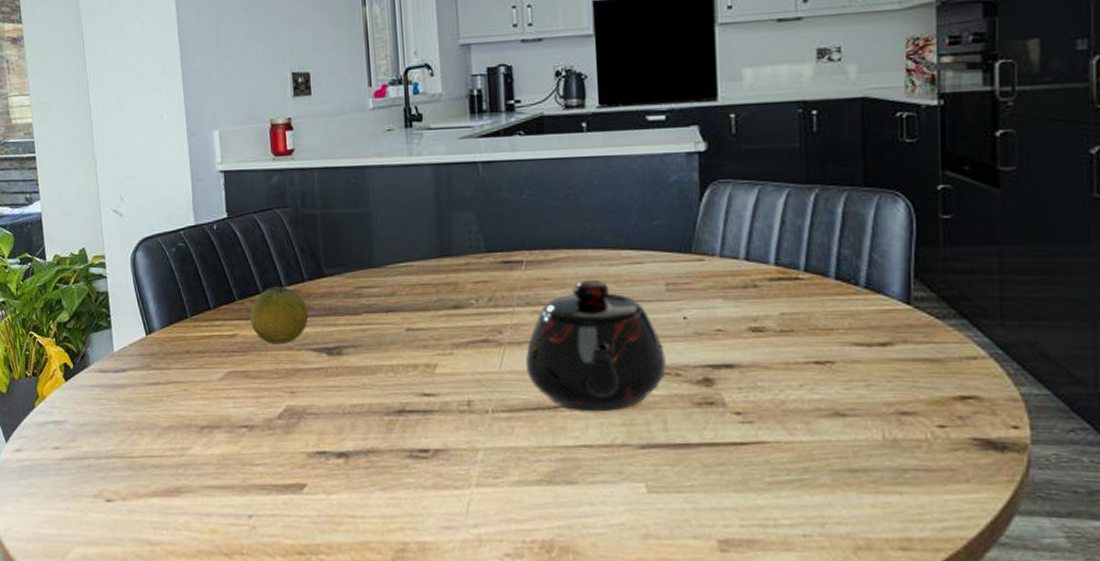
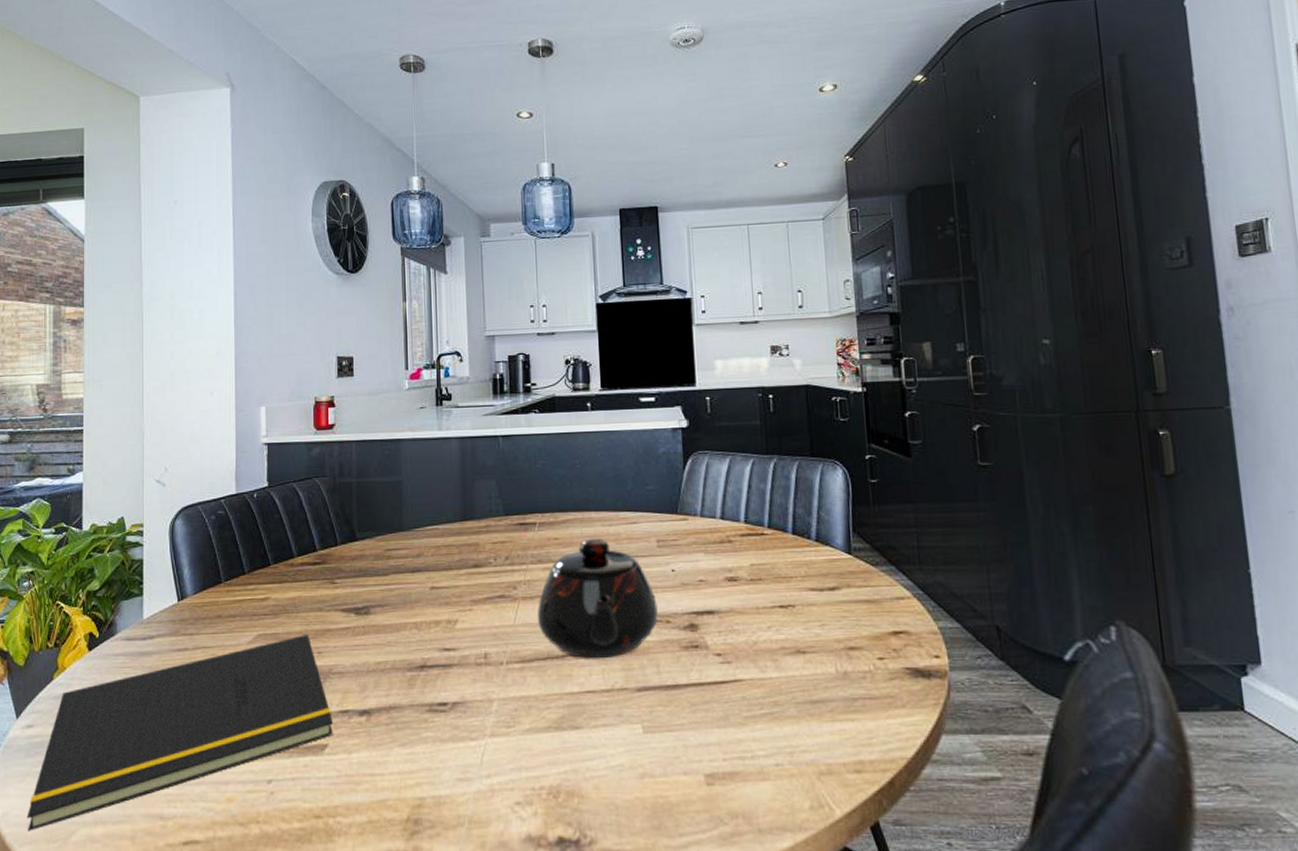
notepad: none [25,374,311,546] -> present [27,635,333,831]
fruit: present [249,287,309,345] -> none [282,551,340,606]

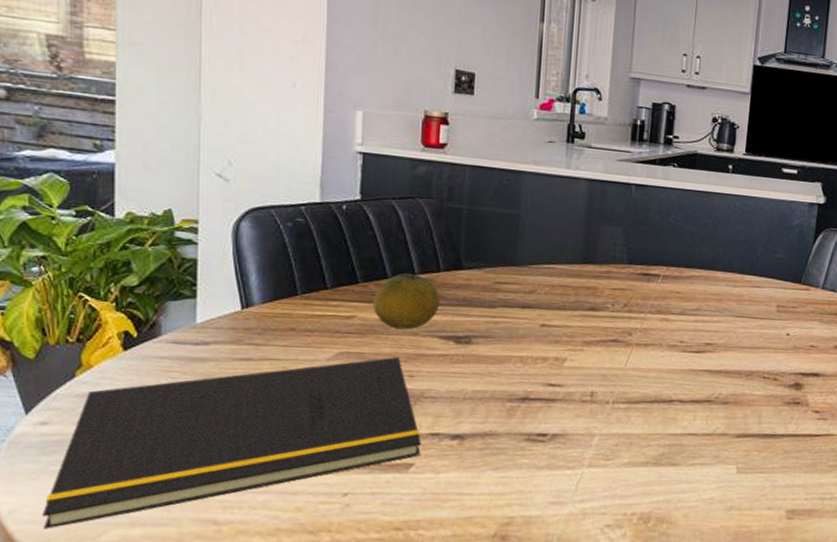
fruit: none [282,551,340,606] -> present [372,273,440,330]
teapot: present [537,538,658,659] -> none [649,296,768,407]

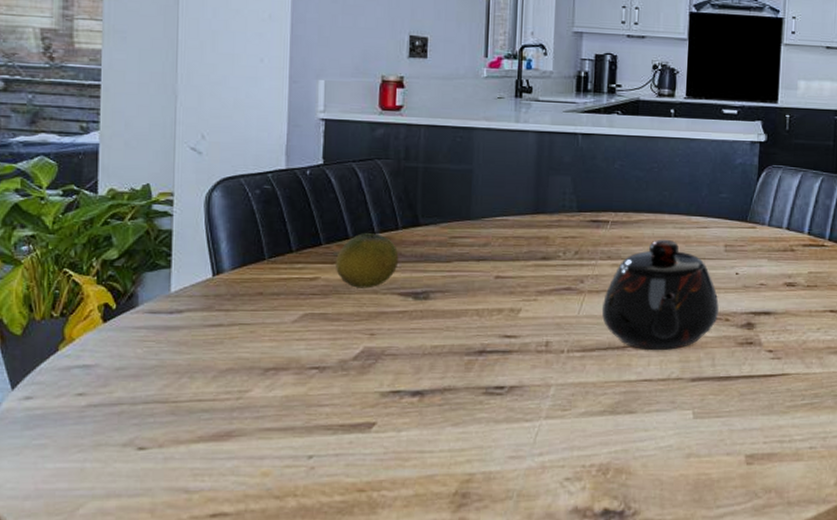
notepad: present [42,357,421,529] -> none [24,316,383,504]
teapot: none [649,296,768,407] -> present [601,239,719,351]

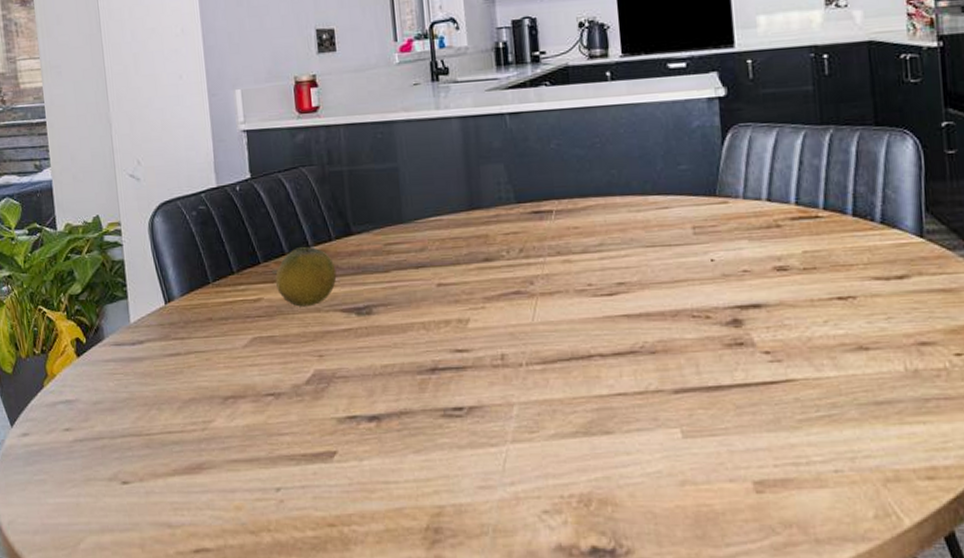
teapot: present [601,239,719,351] -> none [557,225,696,359]

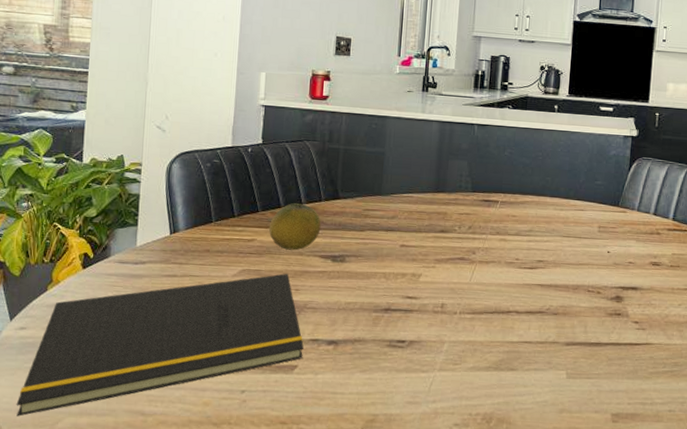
notepad: none [32,337,341,539] -> present [16,274,304,416]

